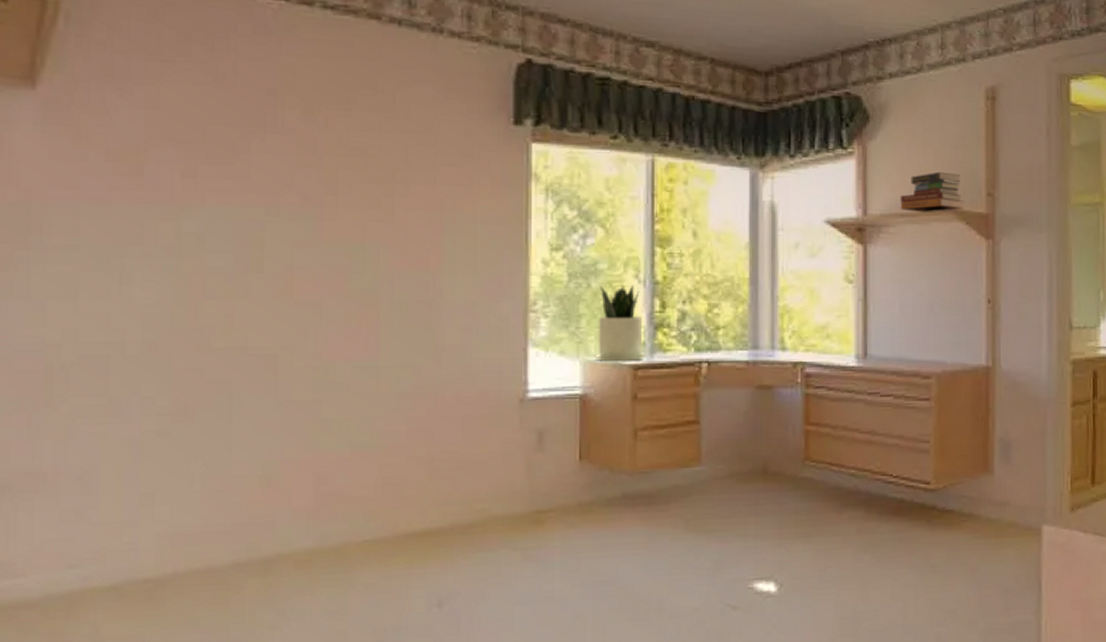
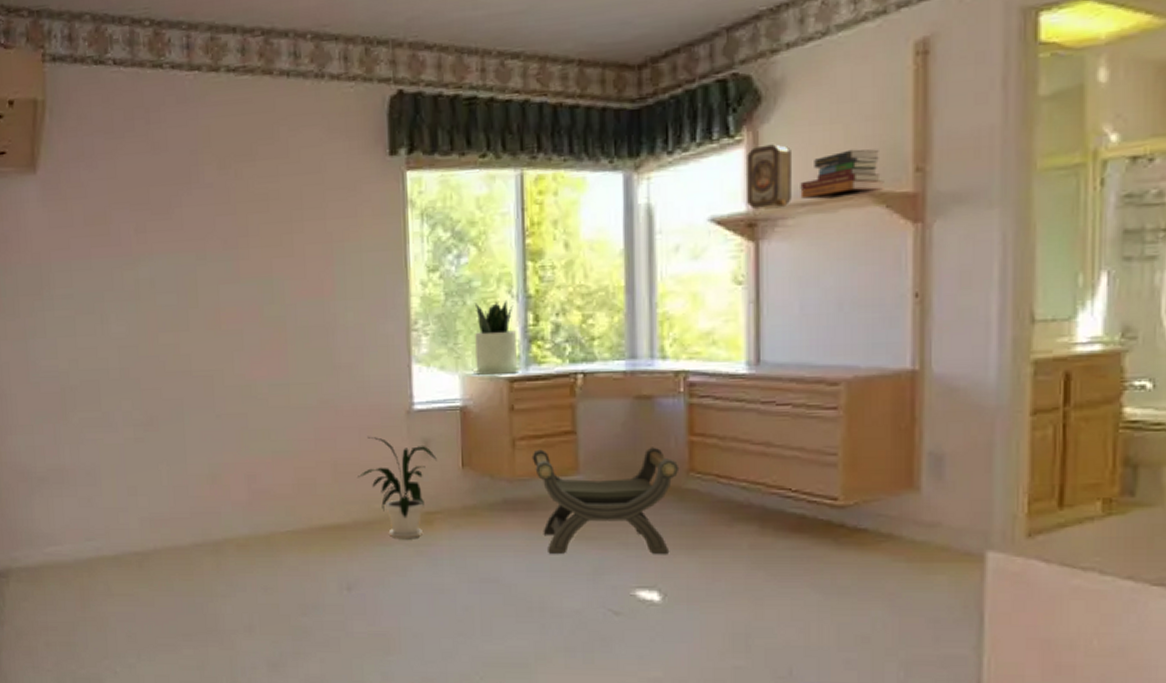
house plant: none [458,427,552,544] -> present [358,436,437,540]
stool: none [654,436,796,550] -> present [531,447,680,554]
decorative box: none [857,159,893,217] -> present [747,144,791,210]

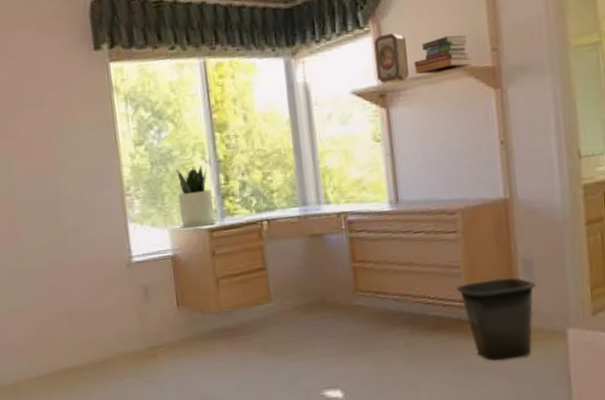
house plant: present [358,436,437,540] -> none [89,288,156,373]
stool: present [531,447,680,554] -> none [233,274,348,370]
waste bin: none [828,475,945,582] -> present [456,277,536,361]

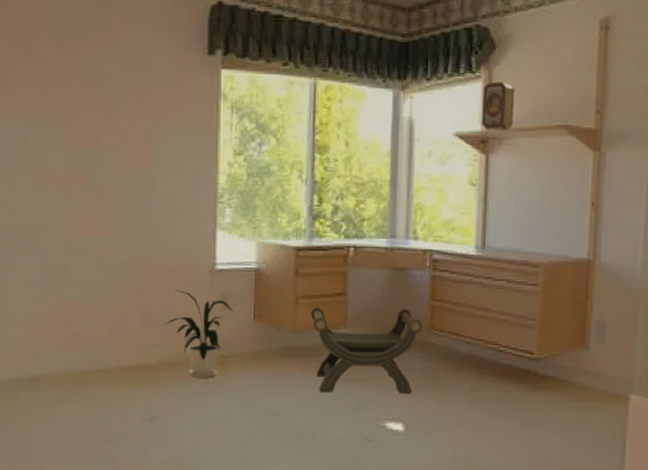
house plant: none [89,288,156,373] -> present [164,289,233,379]
planter: present [175,164,218,229] -> none [266,183,306,245]
stool: none [233,274,348,370] -> present [310,307,423,393]
books: present [414,35,472,75] -> none [519,92,576,128]
waste bin: present [456,277,536,361] -> none [528,336,605,416]

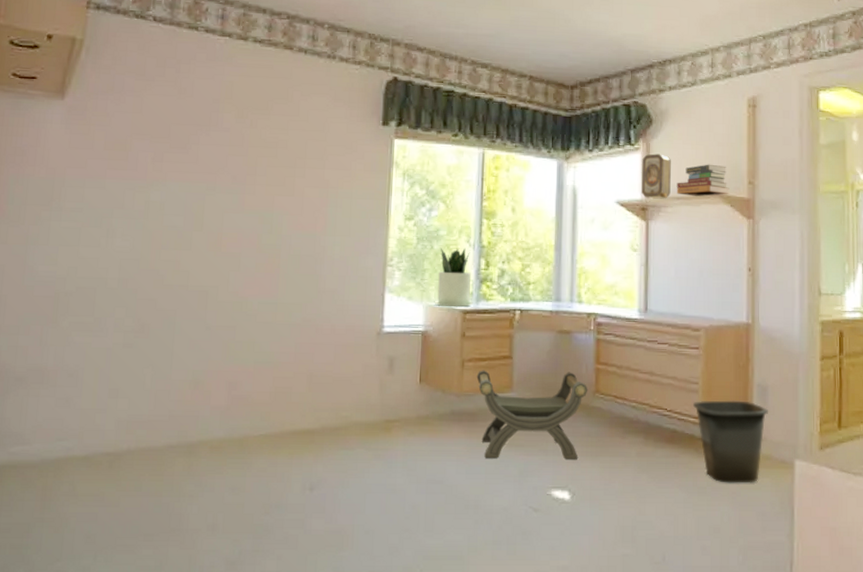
house plant: present [164,289,233,379] -> none [330,352,399,444]
planter: none [266,183,306,245] -> present [434,247,473,308]
books: none [519,92,576,128] -> present [676,164,730,197]
waste bin: none [528,336,605,416] -> present [692,400,768,483]

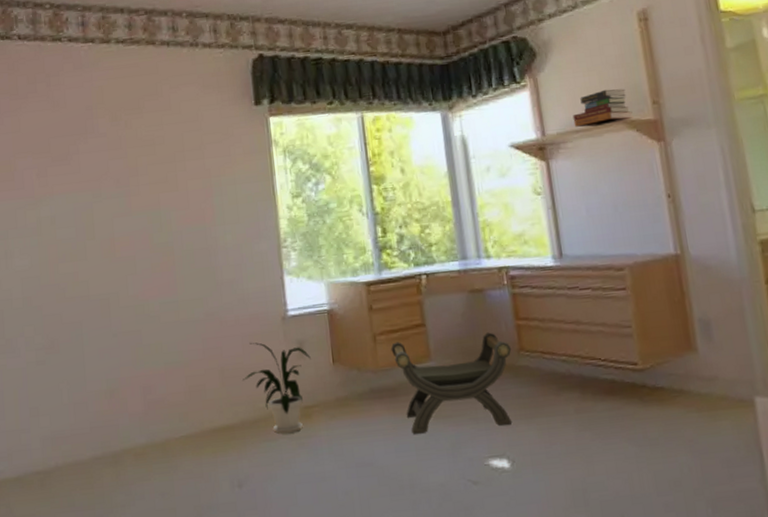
house plant: none [330,352,399,444] -> present [243,342,311,434]
planter: present [434,247,473,308] -> none [332,217,376,282]
decorative box: present [641,153,671,199] -> none [531,87,568,137]
waste bin: present [692,400,768,483] -> none [628,339,716,431]

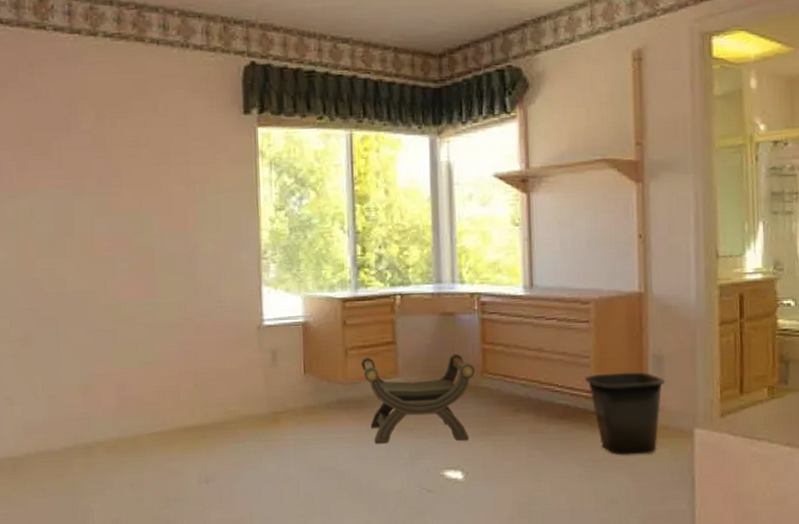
house plant: present [243,342,311,434] -> none [215,348,283,437]
books: present [572,89,633,128] -> none [558,127,616,164]
waste bin: none [628,339,716,431] -> present [584,372,665,455]

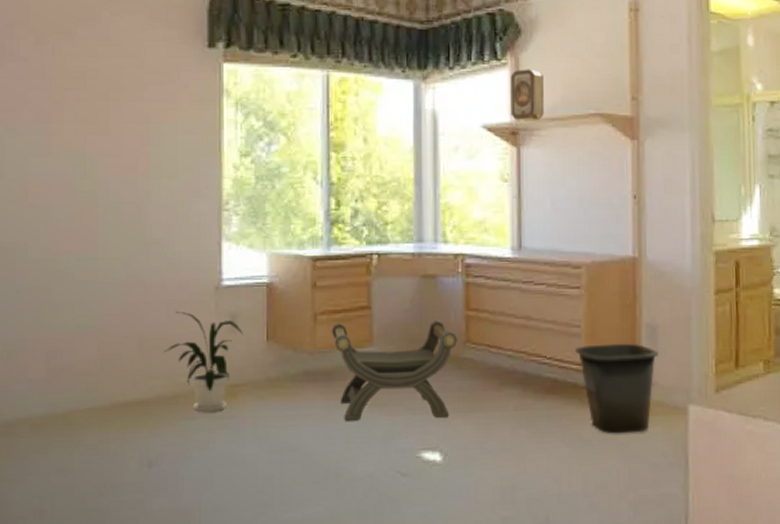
house plant: none [215,348,283,437] -> present [164,311,243,413]
decorative box: none [519,120,552,169] -> present [510,69,544,121]

